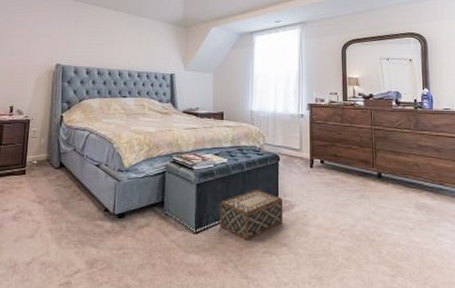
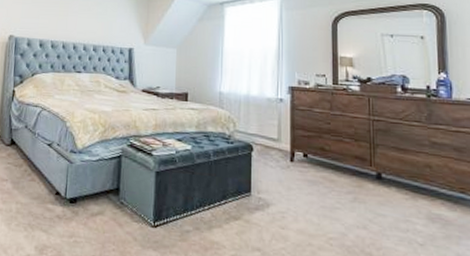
woven basket: present [220,189,283,240] -> none [181,182,257,240]

